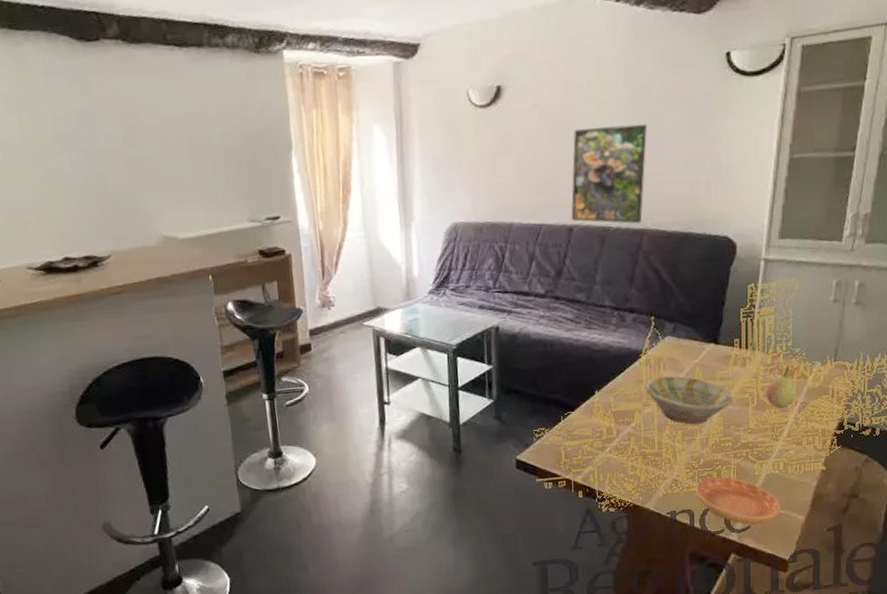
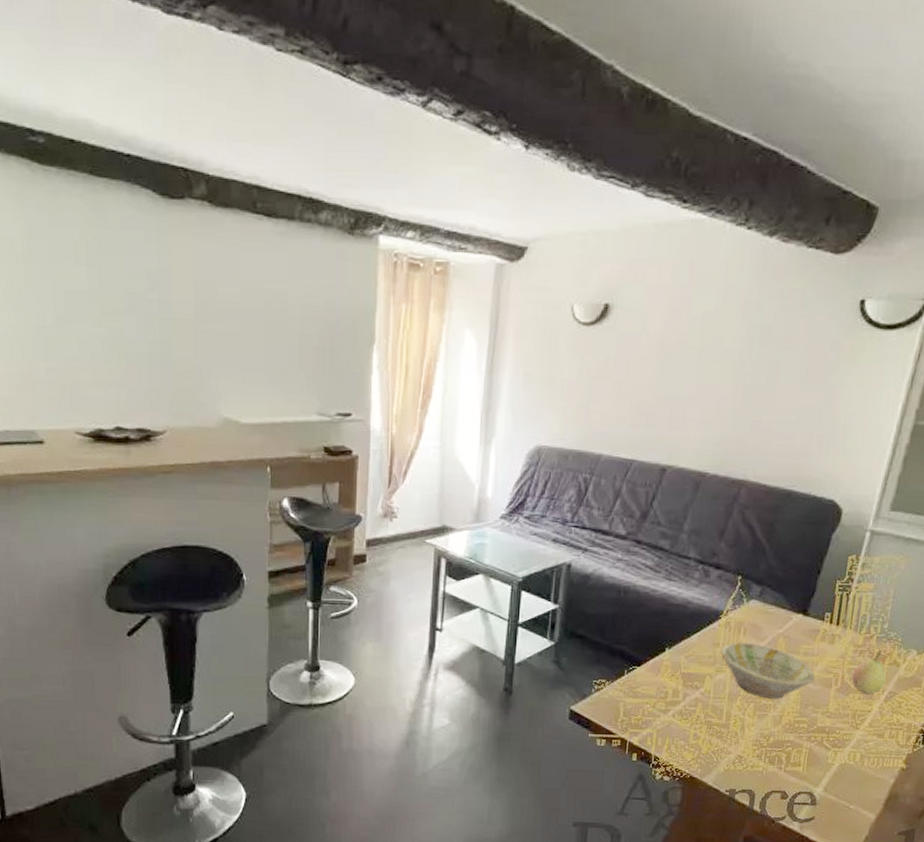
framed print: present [571,123,647,224] -> none [665,361,762,474]
saucer: present [696,476,781,525] -> none [760,758,851,817]

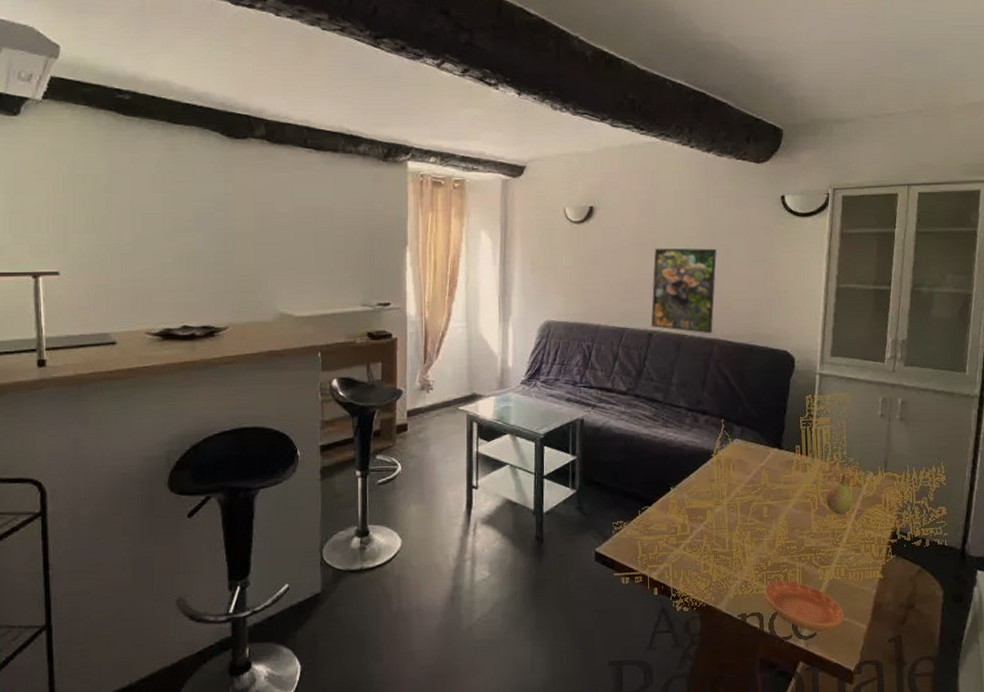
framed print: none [665,361,762,474] -> present [651,247,717,334]
bowl: present [720,643,815,699] -> none [716,477,796,526]
saucer: none [760,758,851,817] -> present [765,580,844,632]

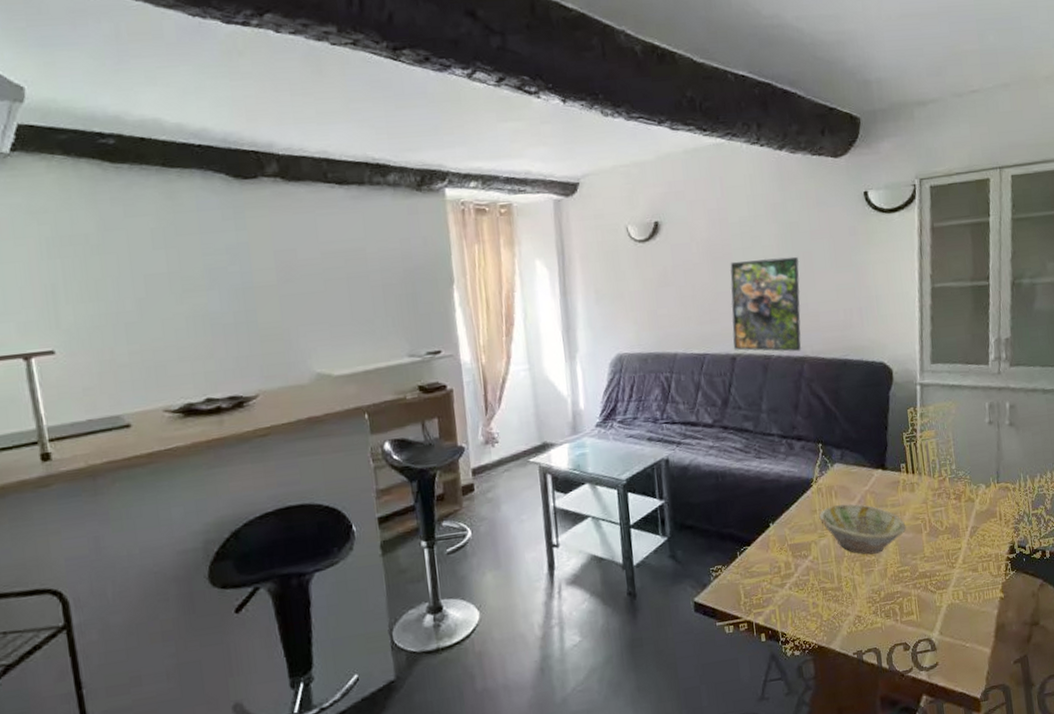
bowl: none [716,477,796,526] -> present [819,504,906,555]
saucer: present [765,580,844,632] -> none [879,610,966,661]
fruit: present [825,474,854,513] -> none [936,490,967,533]

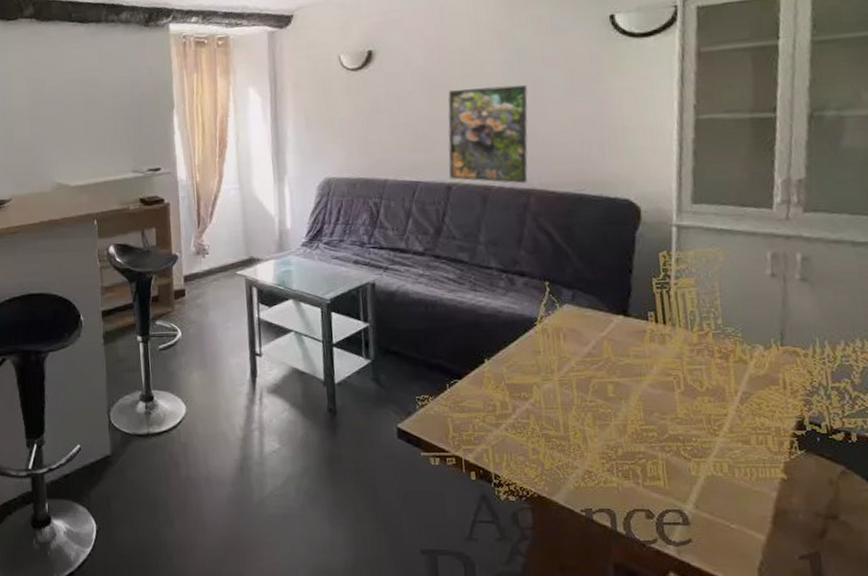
bowl: present [819,504,906,555] -> none [543,349,654,407]

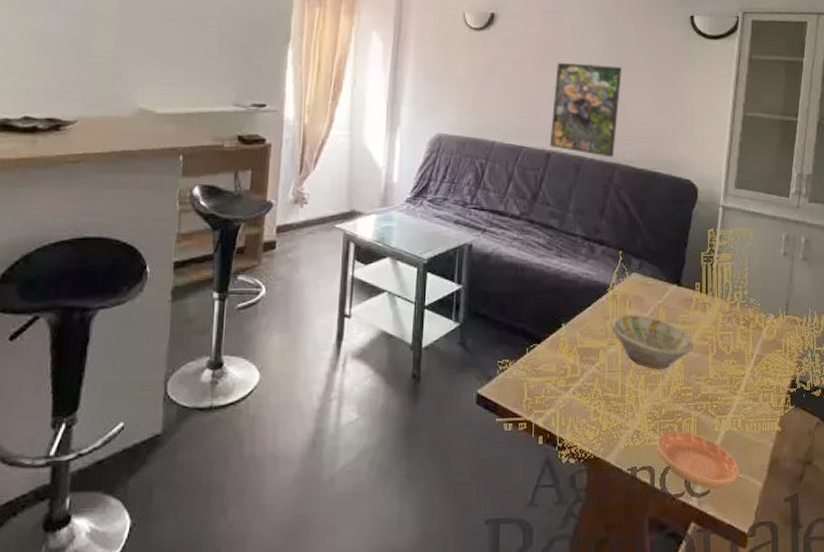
bowl: none [543,349,654,407] -> present [611,315,694,369]
saucer: none [615,472,731,539] -> present [657,430,739,489]

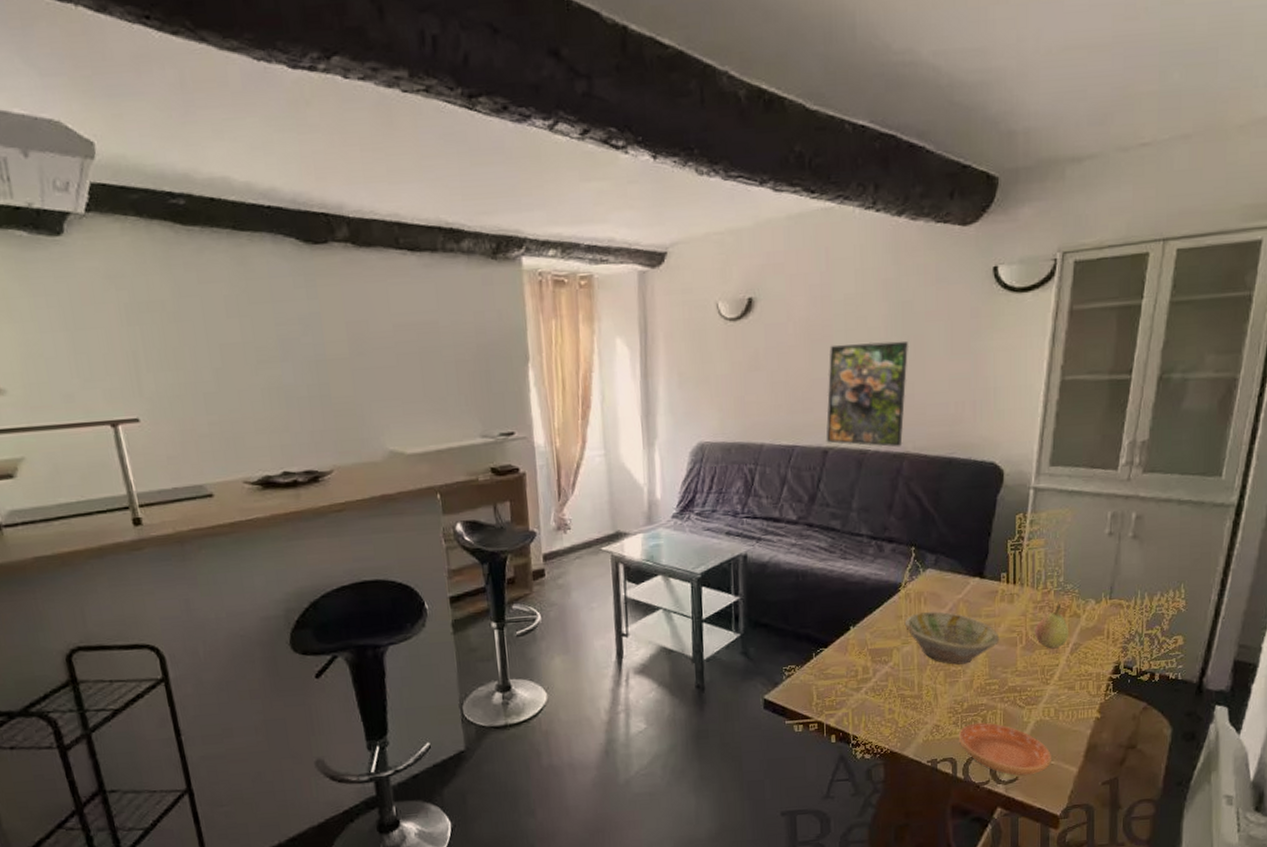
fruit: none [724,316,753,358] -> present [1035,604,1070,648]

